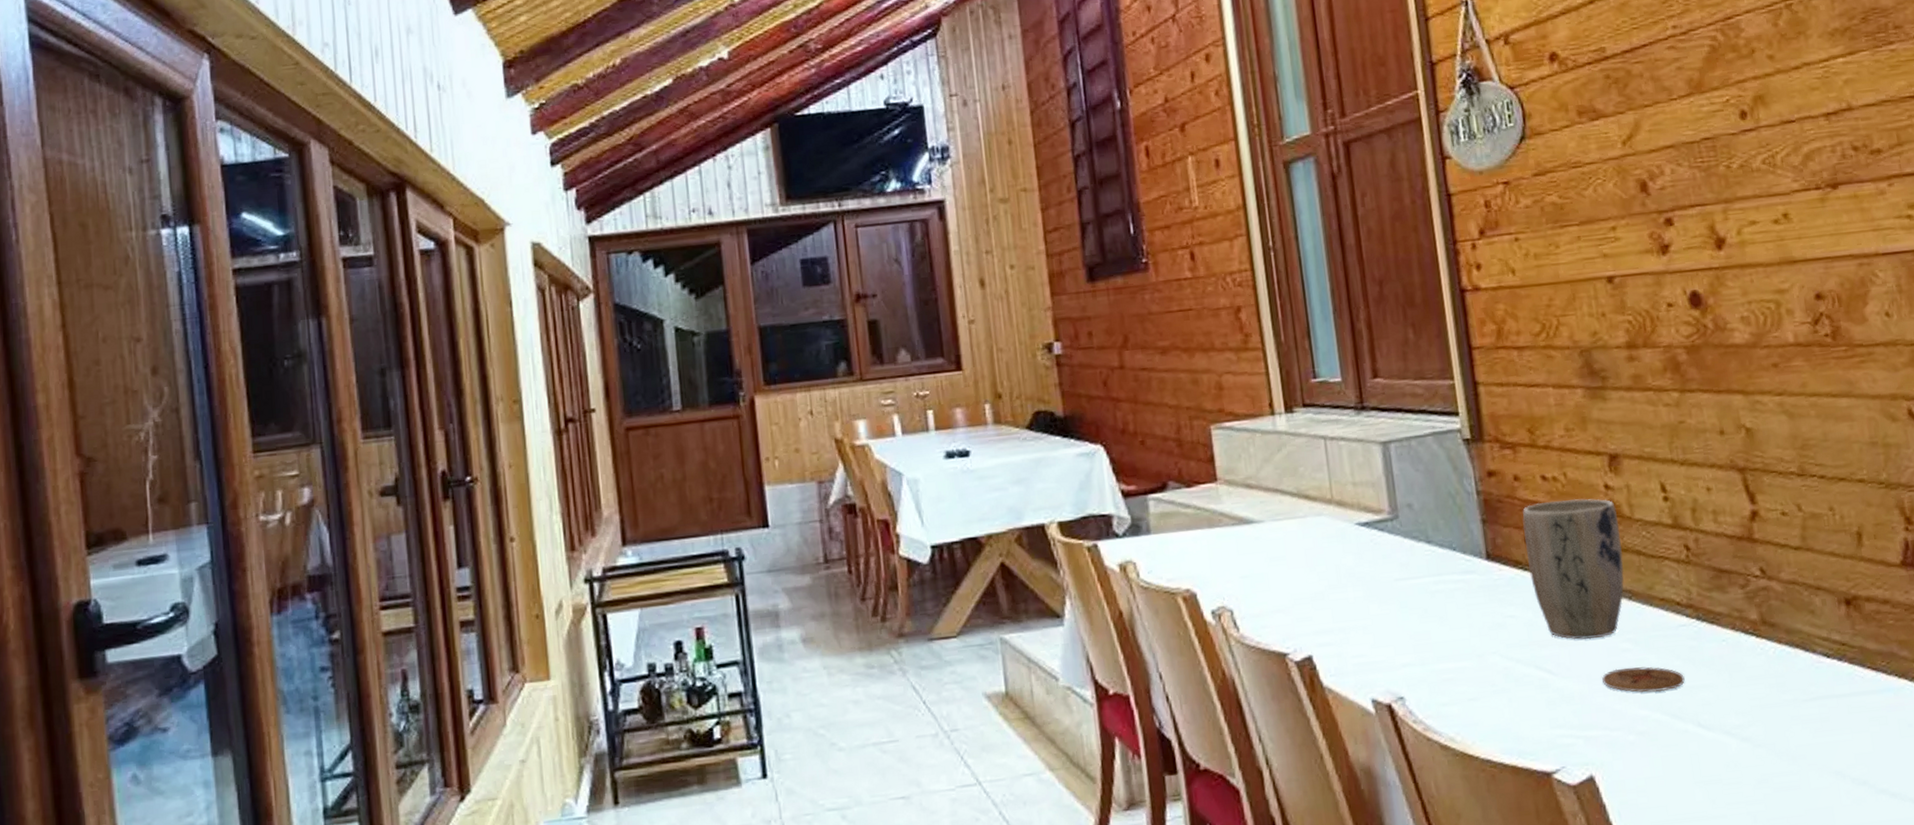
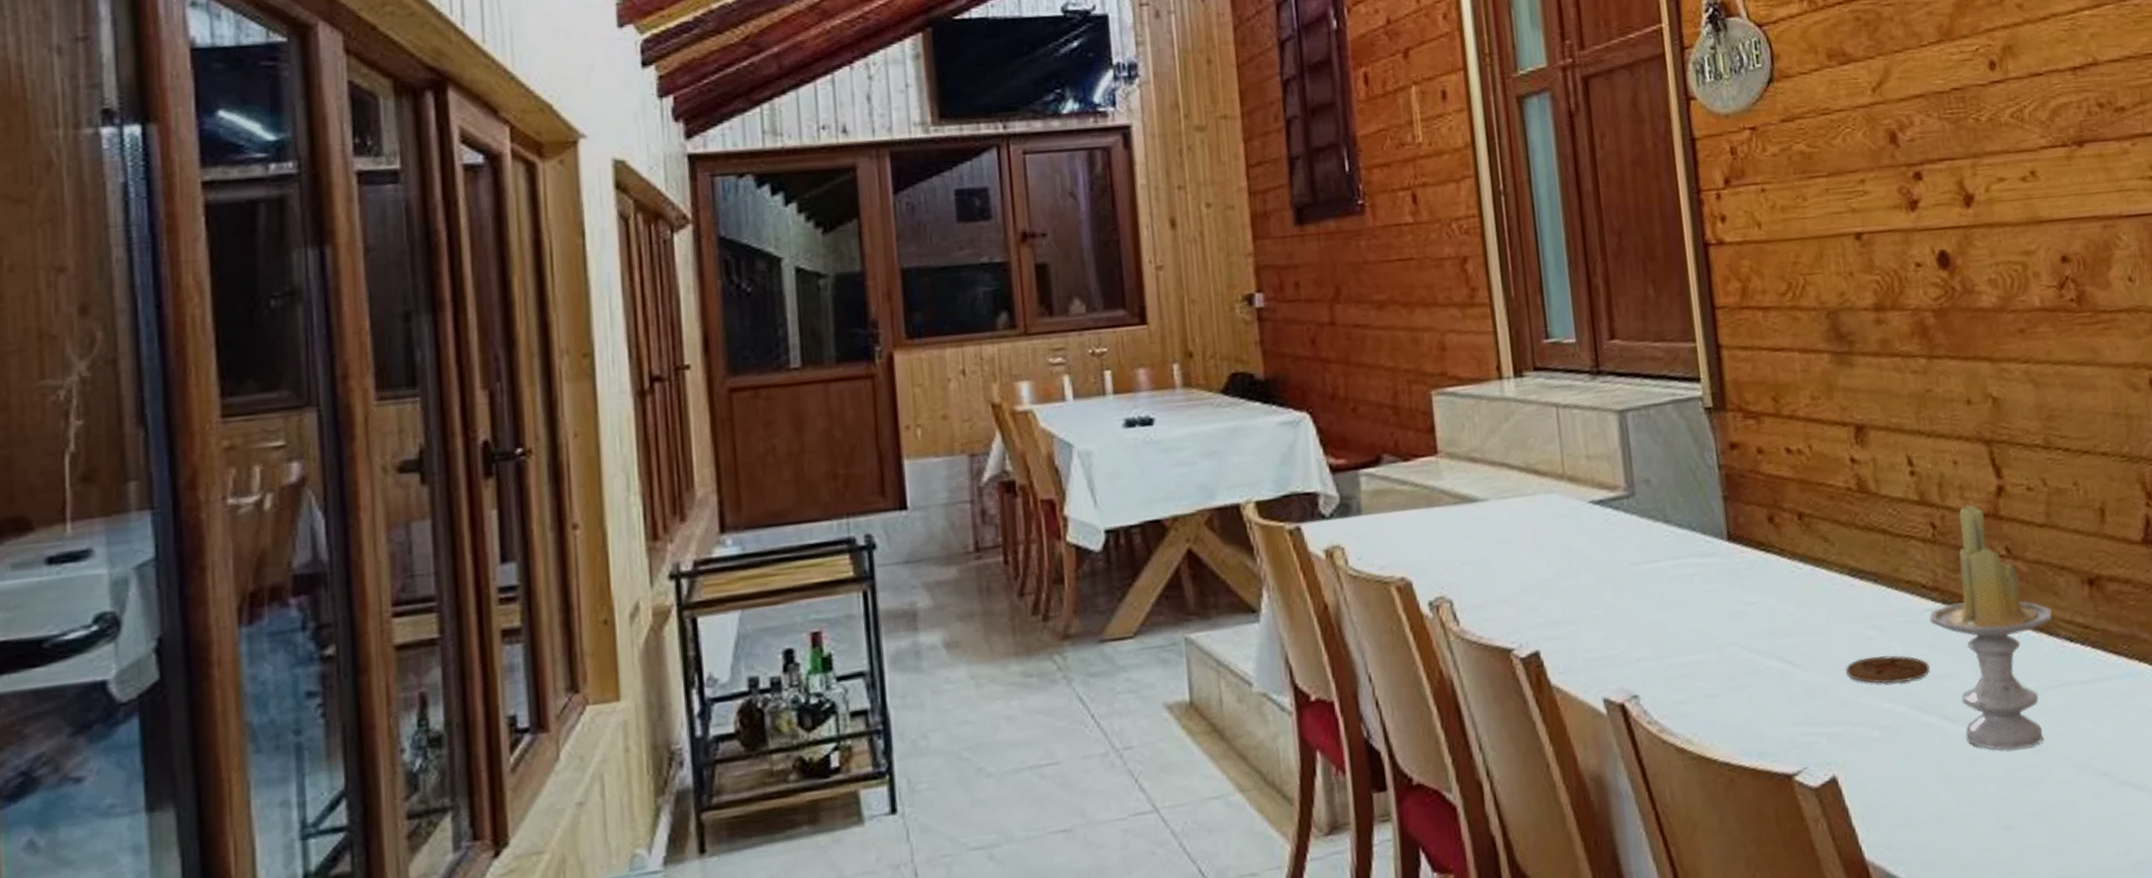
plant pot: present [1522,498,1624,640] -> none [1766,473,1869,628]
candle: none [1684,528,1808,757] -> present [1929,504,2052,750]

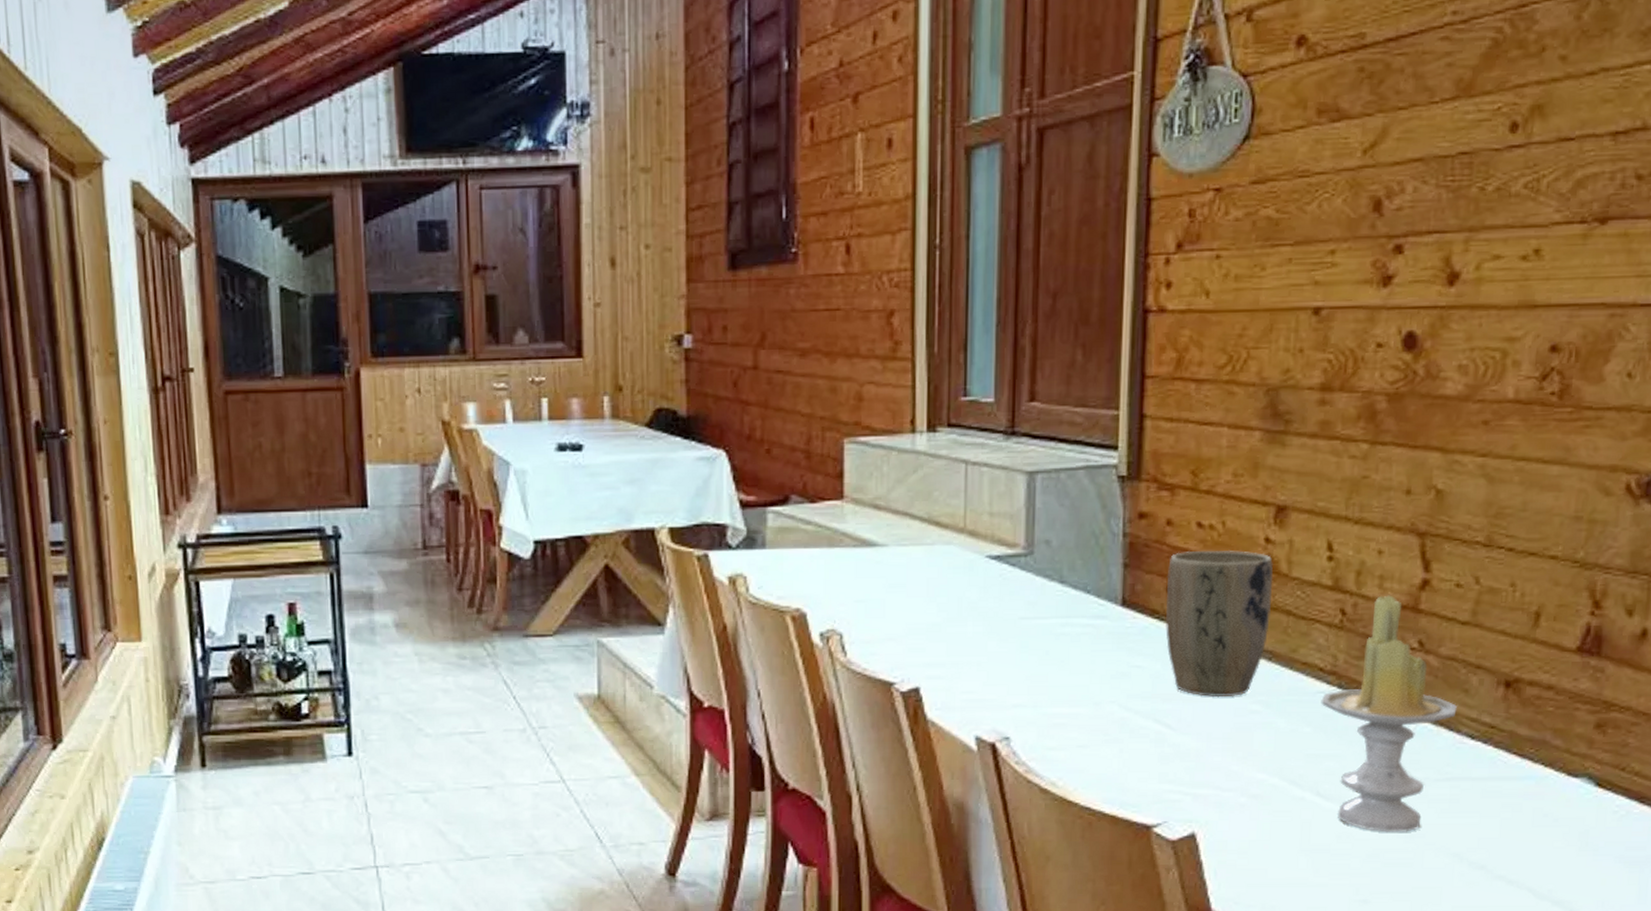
plant pot: none [1766,473,1869,628] -> present [1166,549,1273,698]
coaster: present [1846,655,1930,684] -> none [1223,729,1312,757]

